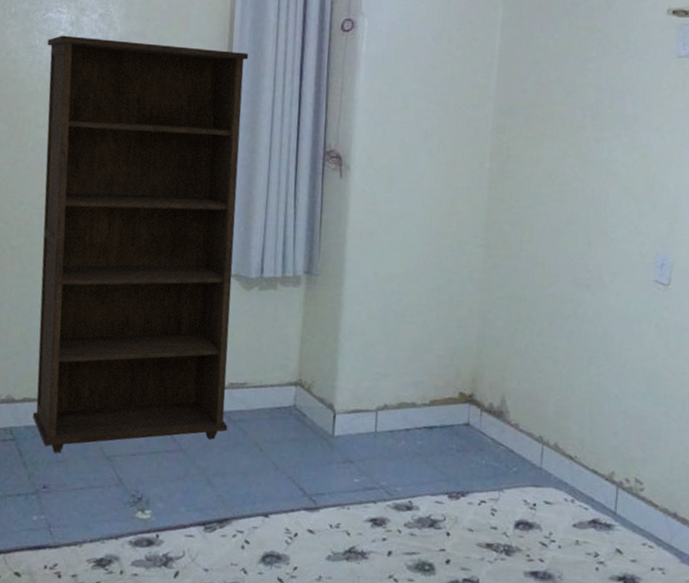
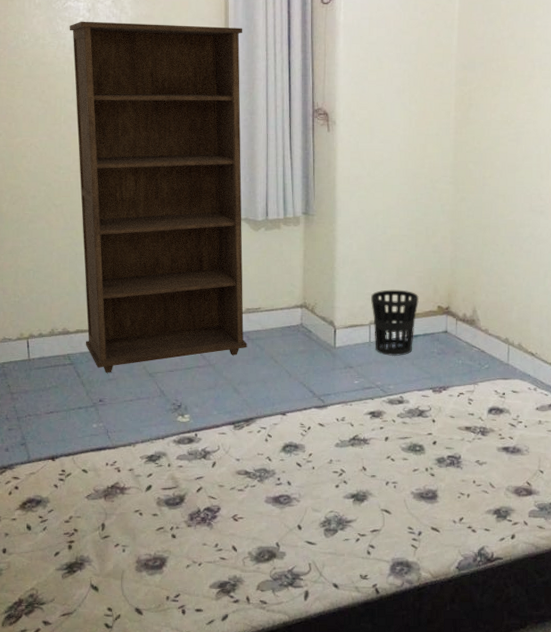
wastebasket: none [379,369,438,452] -> present [371,289,420,357]

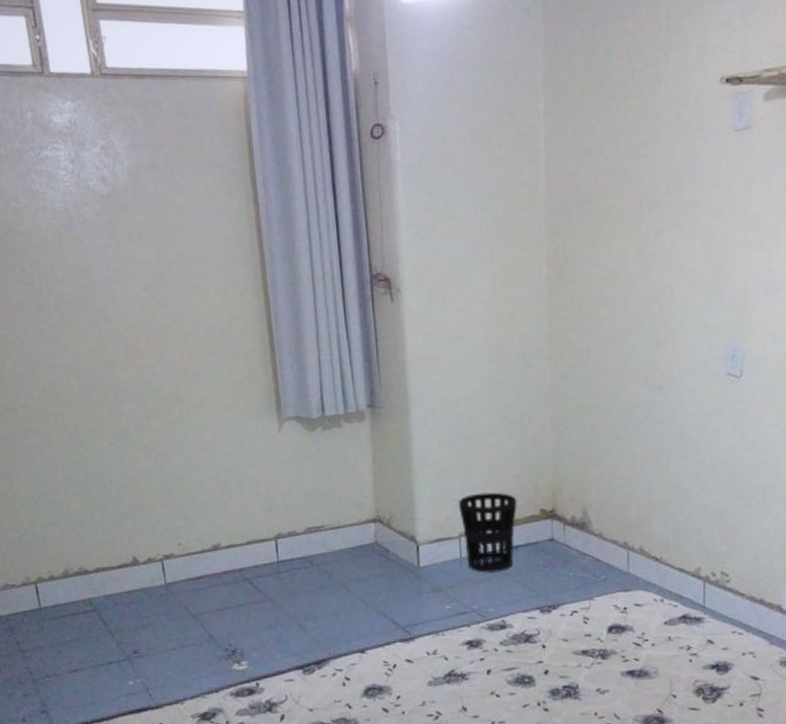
bookcase: present [69,21,247,373] -> none [48,174,312,618]

